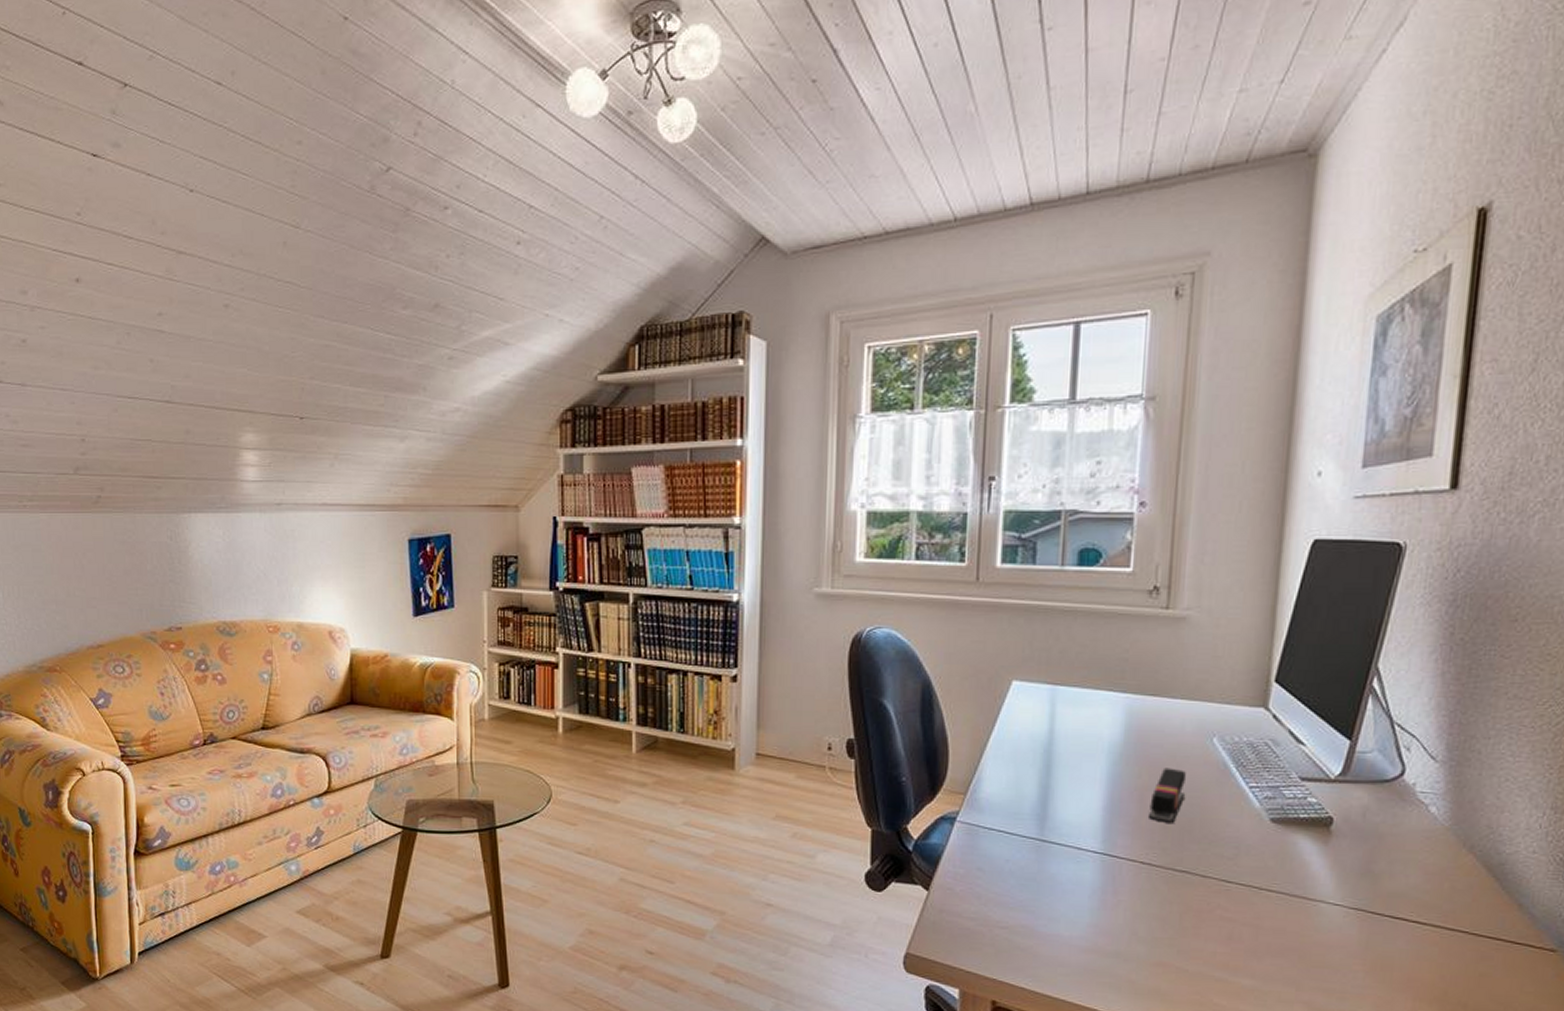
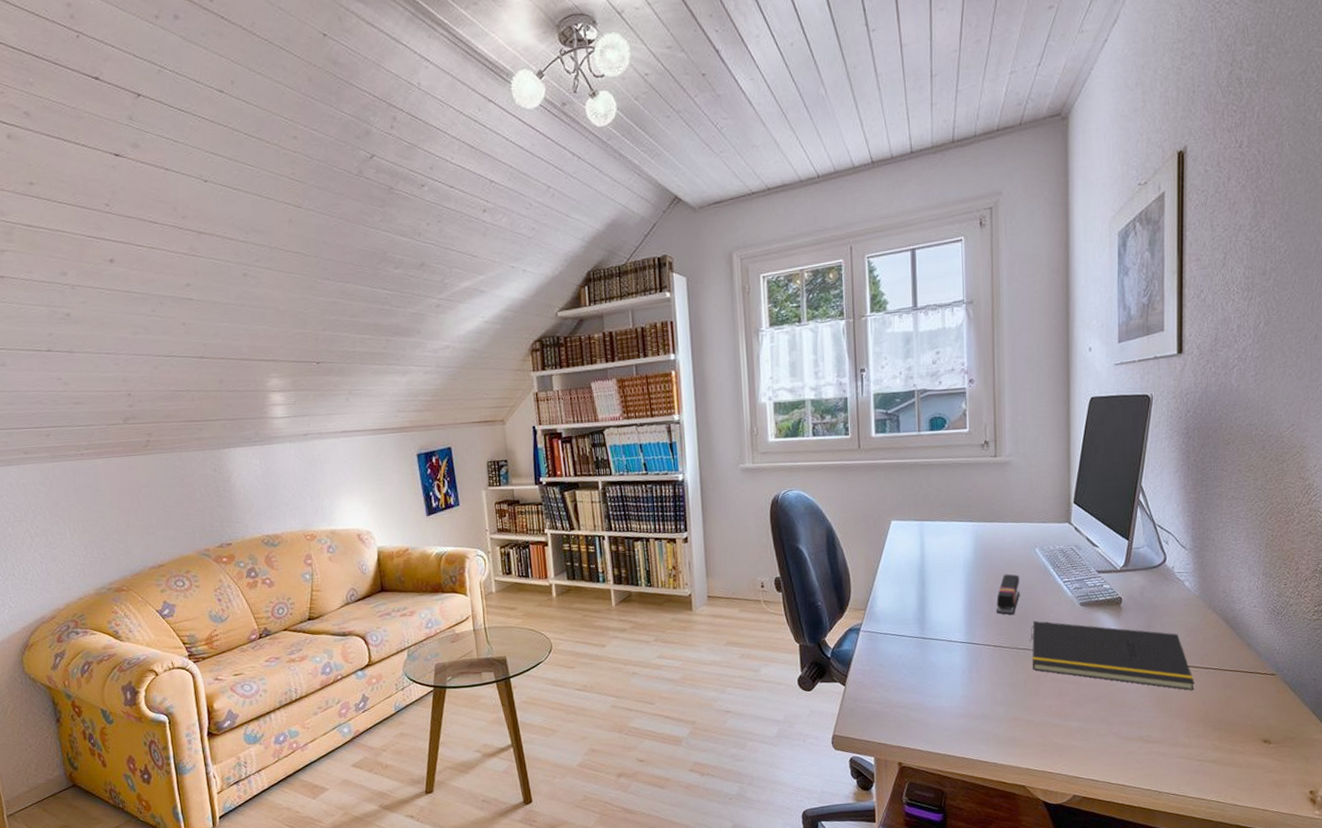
notepad: none [1192,835,1432,957] -> present [1030,620,1195,690]

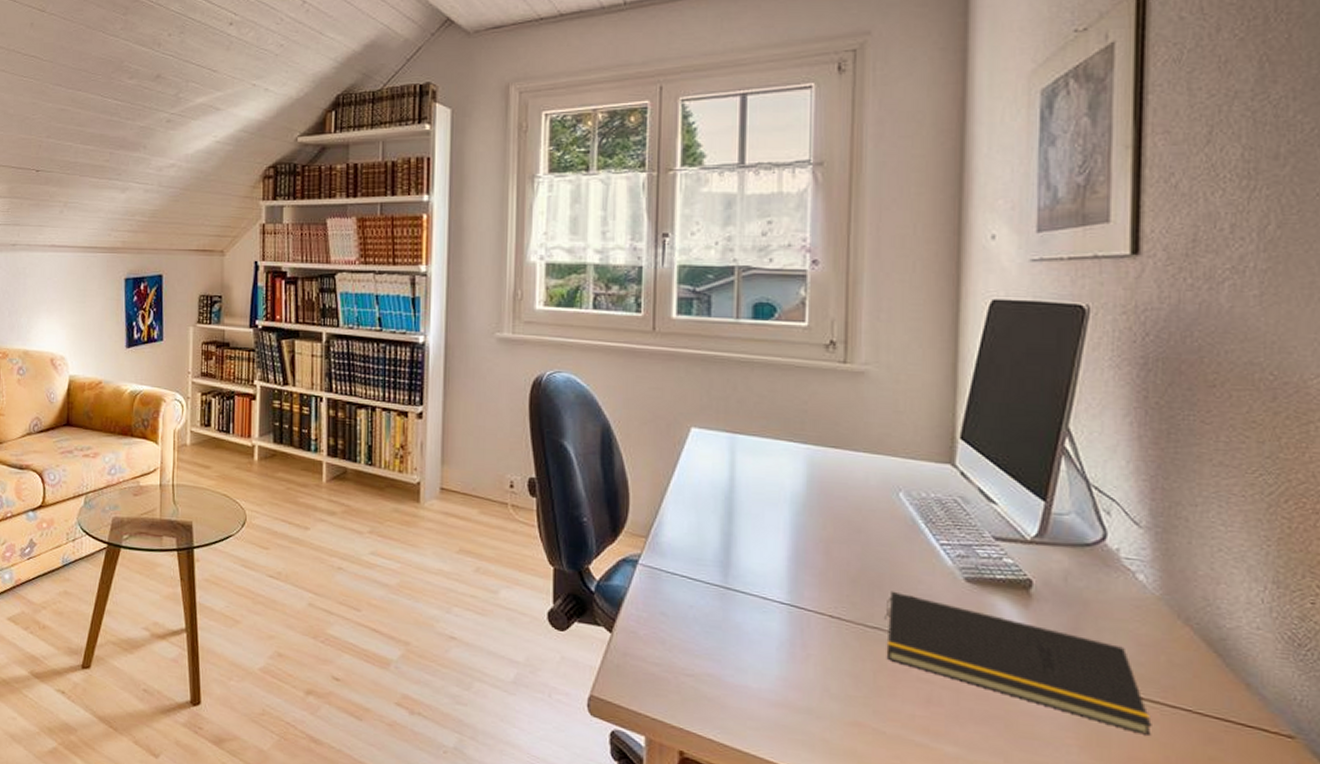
stapler: present [996,574,1021,615] -> none [836,520,874,577]

